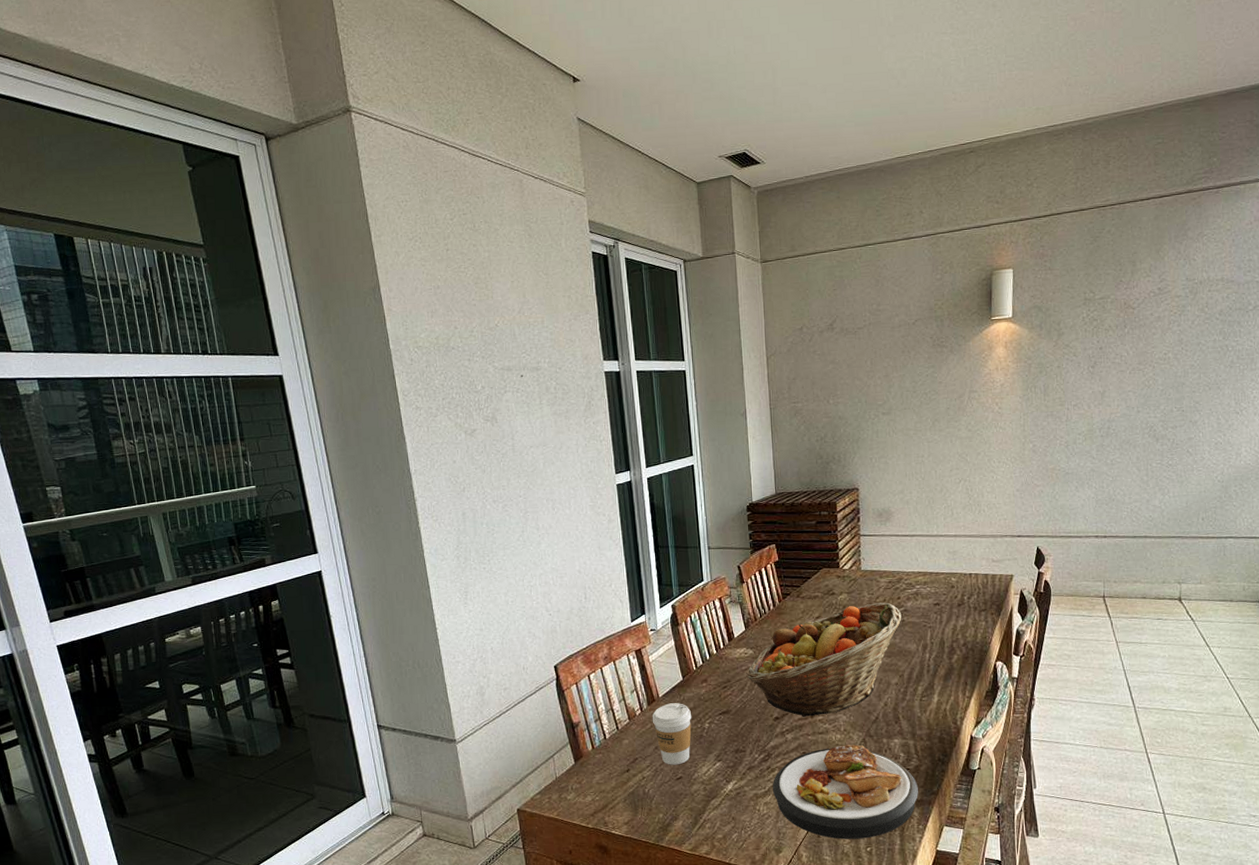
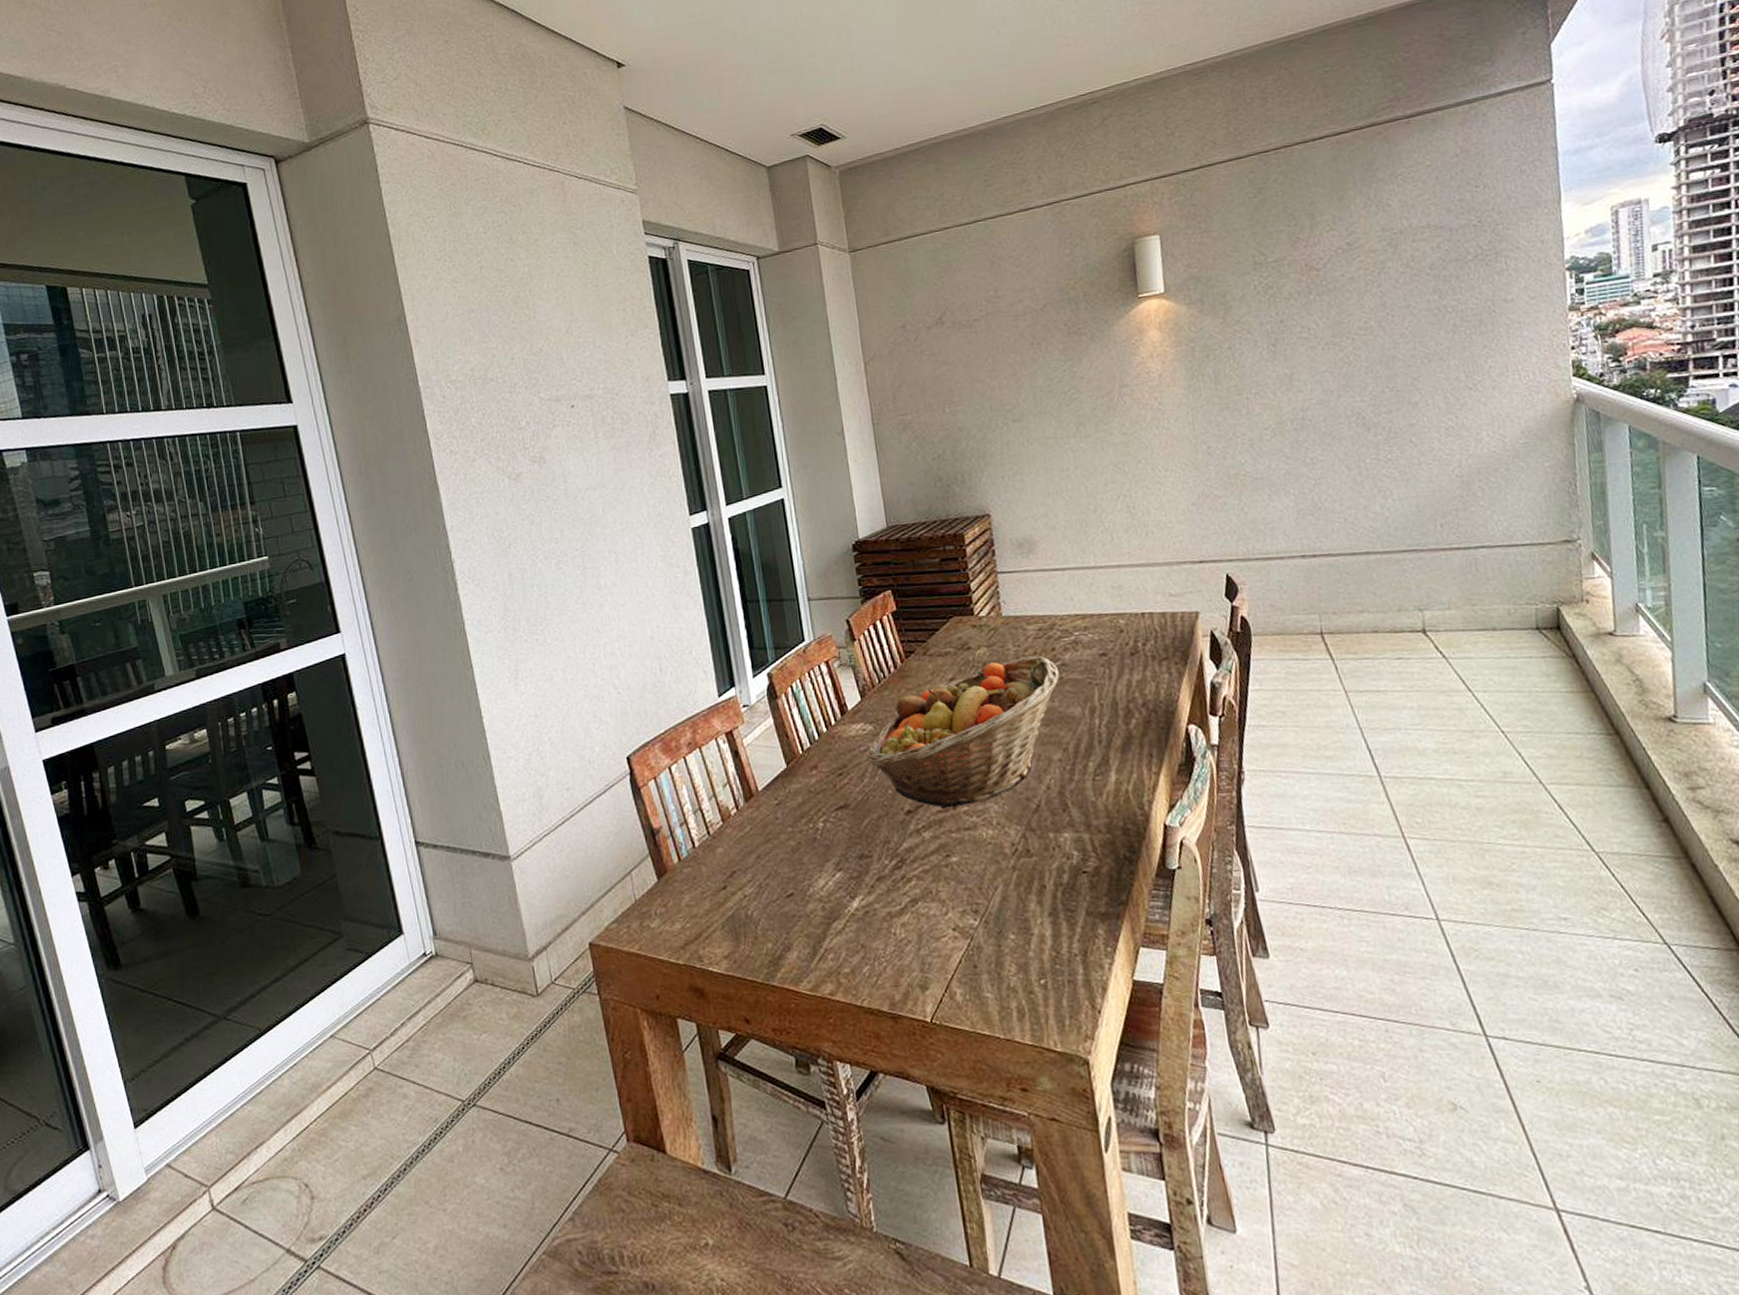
coffee cup: present [652,703,692,765] -> none [750,797,802,879]
plate: present [772,744,918,839] -> none [909,842,1102,970]

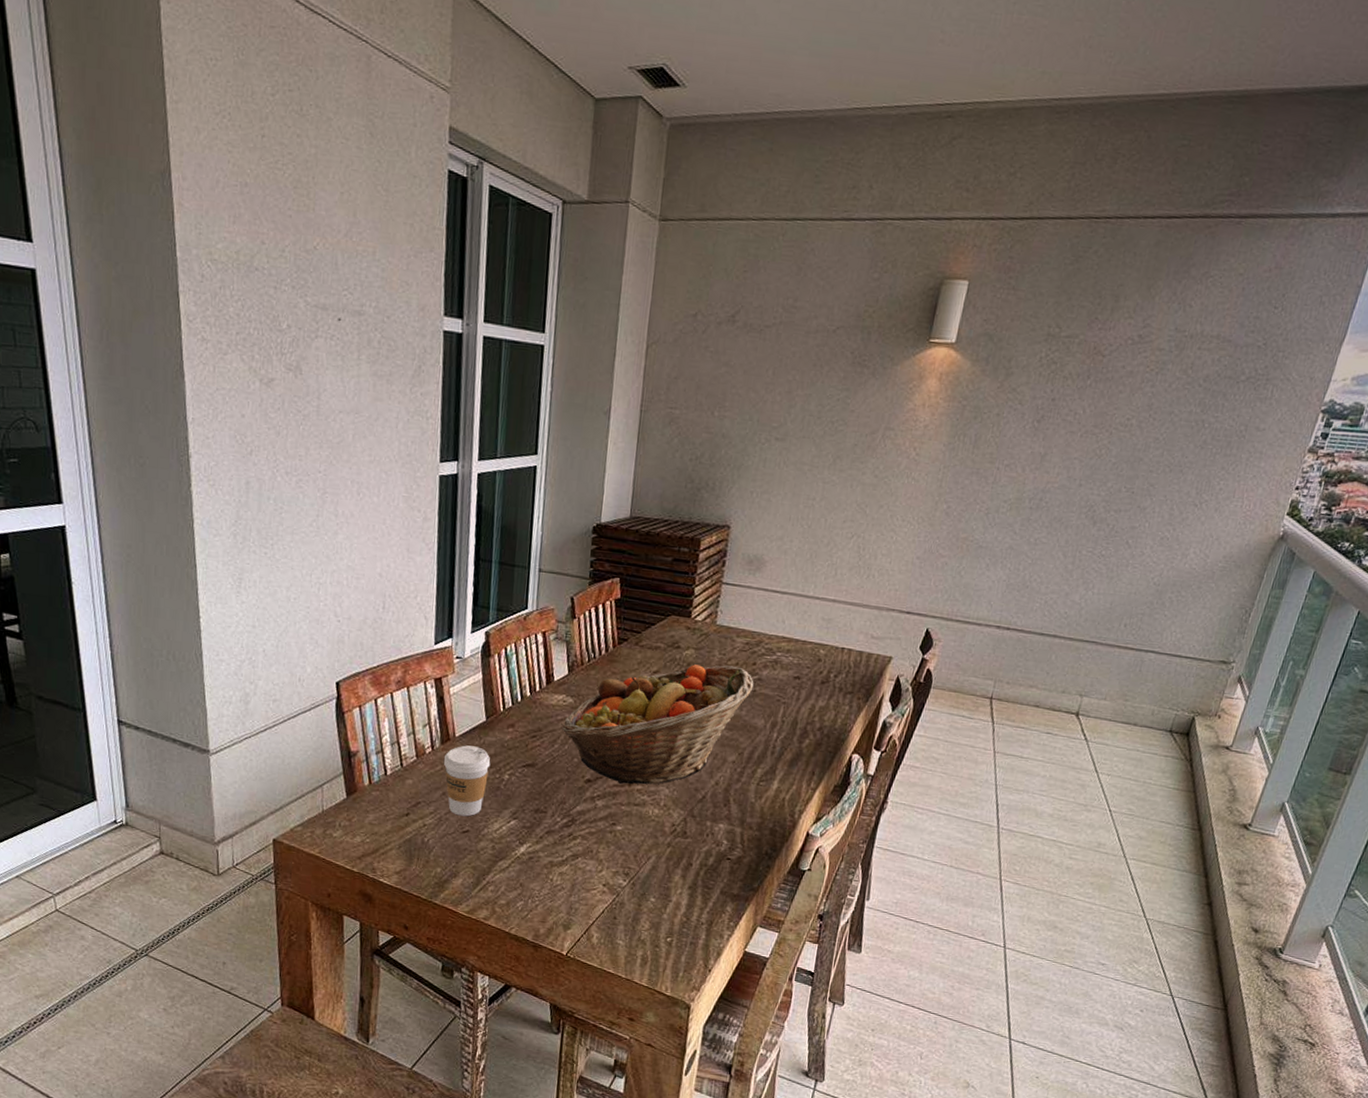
coffee cup: none [750,797,802,879] -> present [443,745,491,817]

